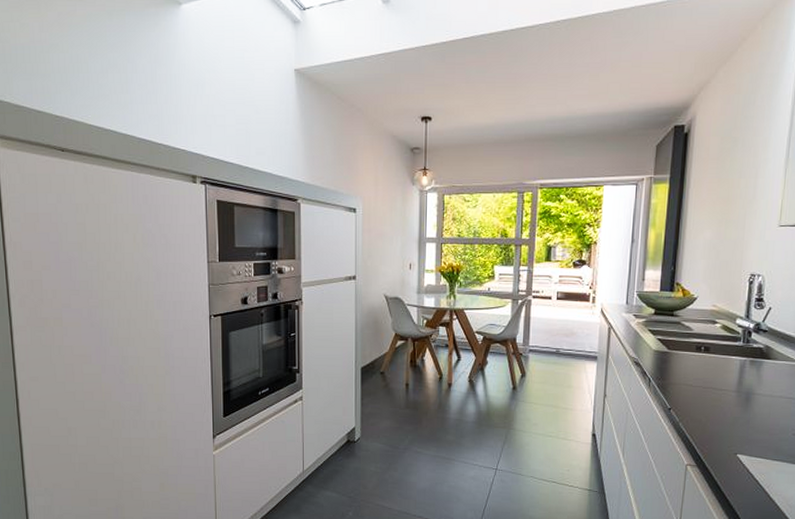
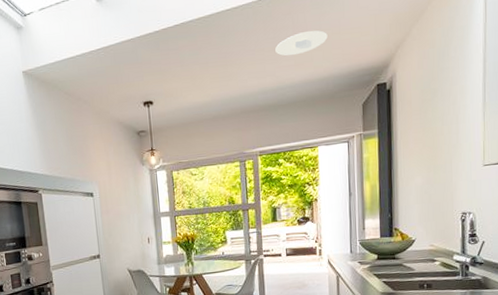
recessed light: none [569,61,627,85] -> present [275,30,328,56]

